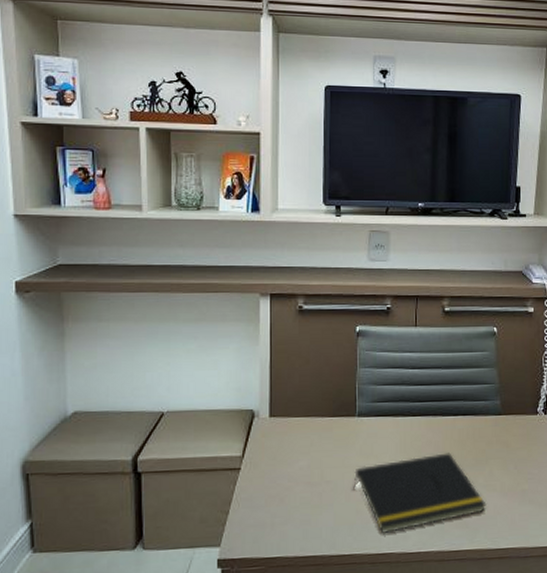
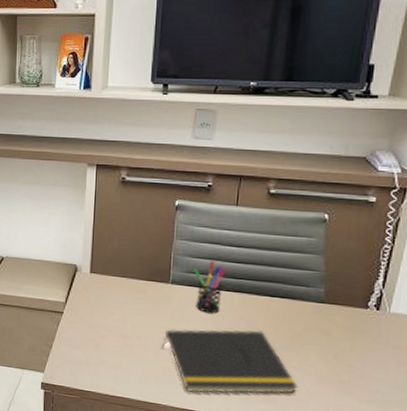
pen holder: none [378,385,411,443] -> present [193,260,226,314]

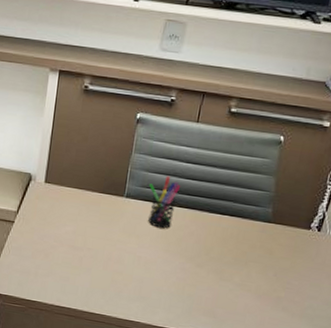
notepad: present [162,329,298,394] -> none [111,242,238,308]

